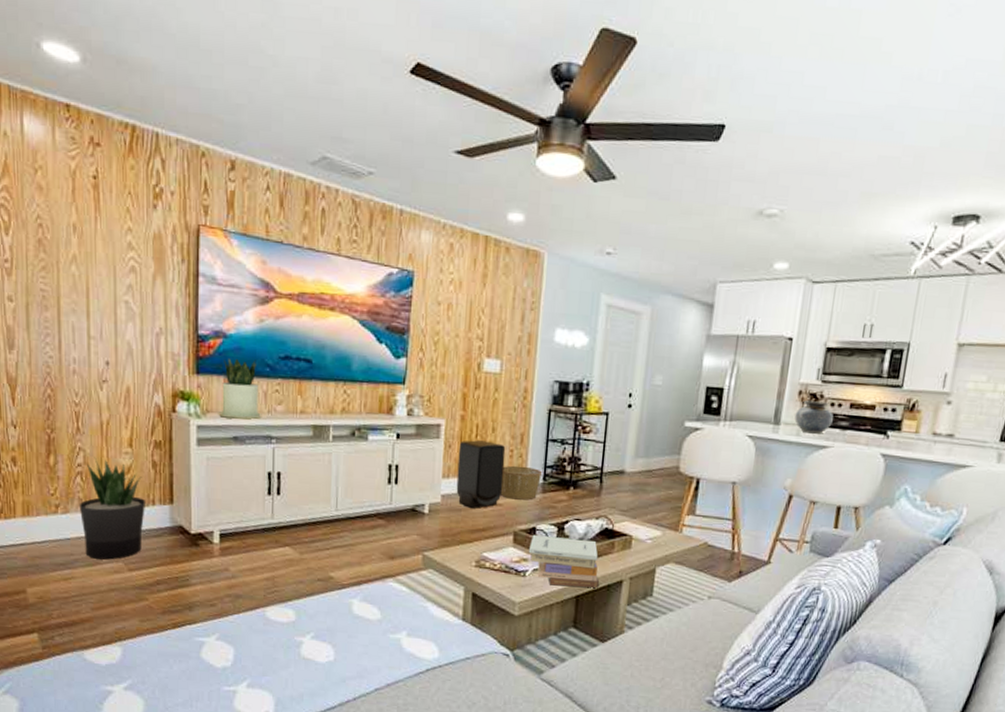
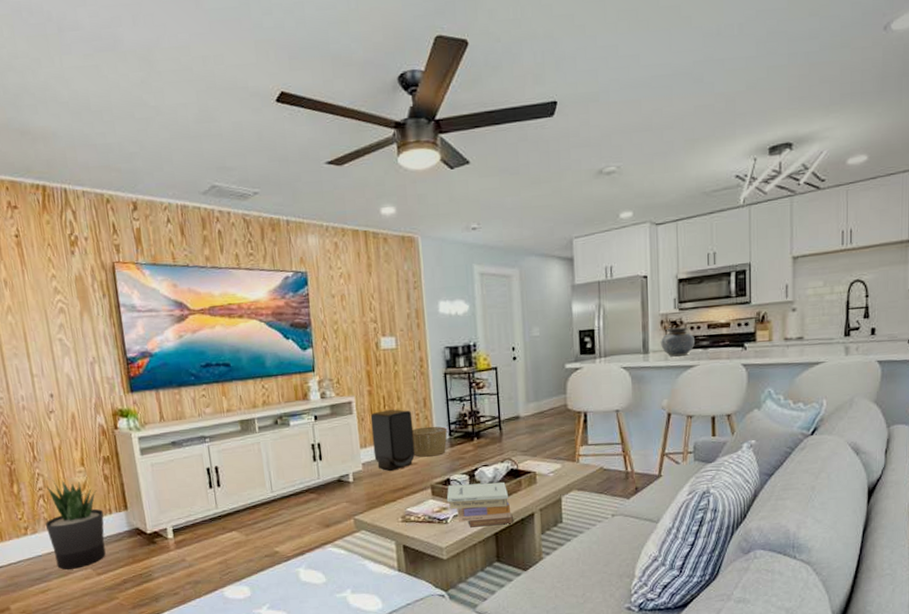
planter: present [218,358,262,420] -> none [153,371,194,427]

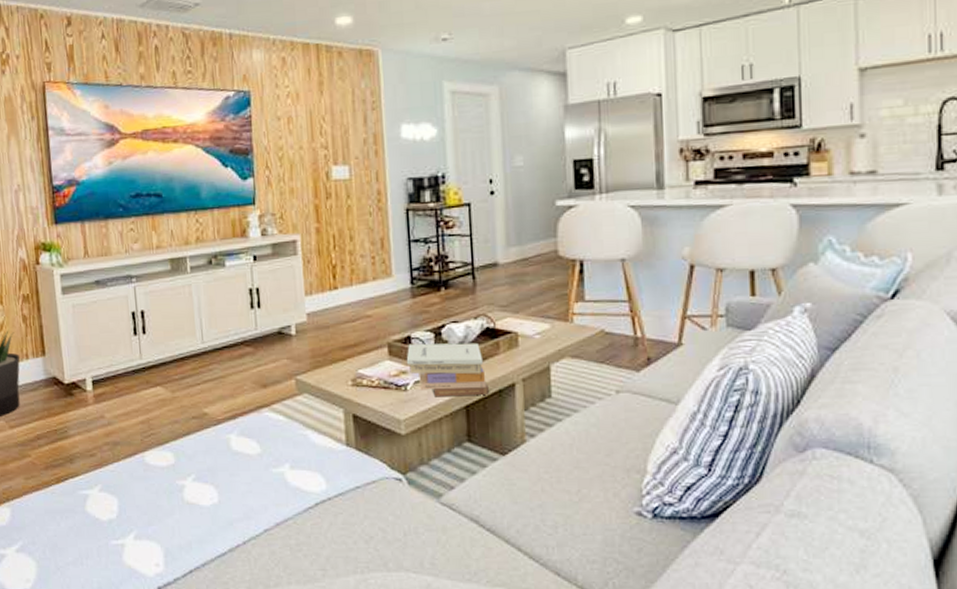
speaker: present [370,409,415,471] -> none [318,251,370,324]
basket: present [412,426,447,457] -> none [367,272,409,309]
vase: present [661,327,695,357] -> none [680,156,725,194]

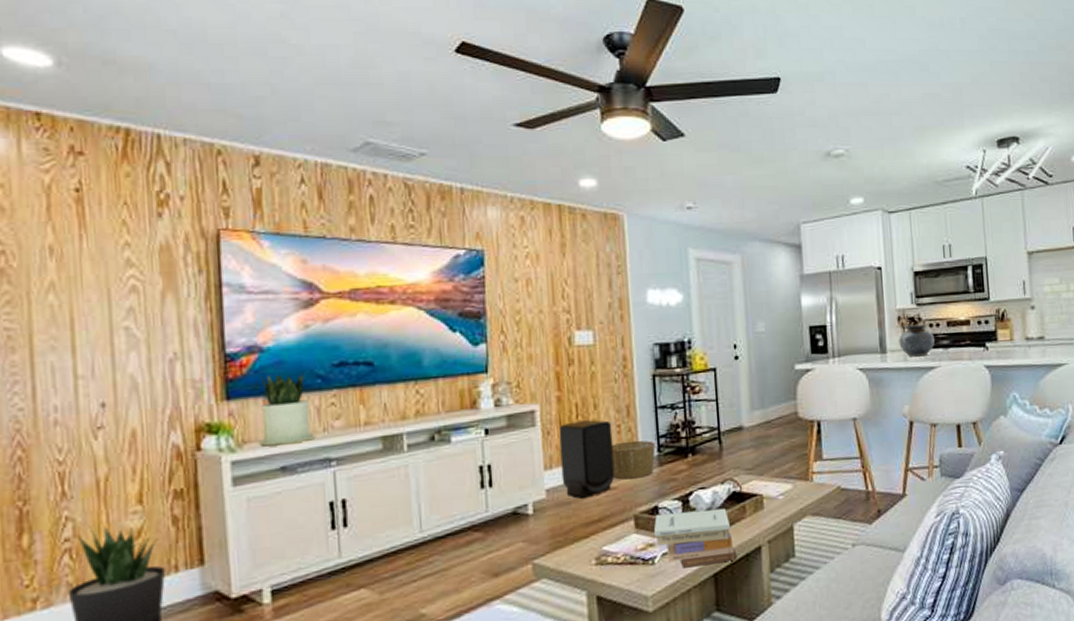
planter: none [78,202,121,263] -> present [258,372,317,447]
speaker: none [318,251,370,324] -> present [558,420,615,499]
basket: none [367,272,409,309] -> present [612,440,655,480]
vase: none [680,156,725,194] -> present [899,324,935,357]

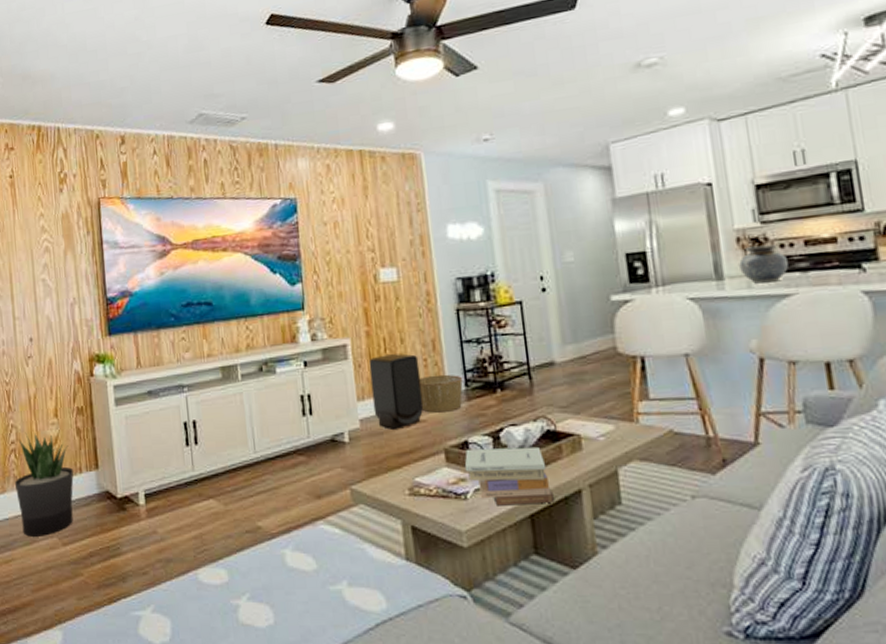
planter: present [258,372,317,447] -> none [131,312,172,374]

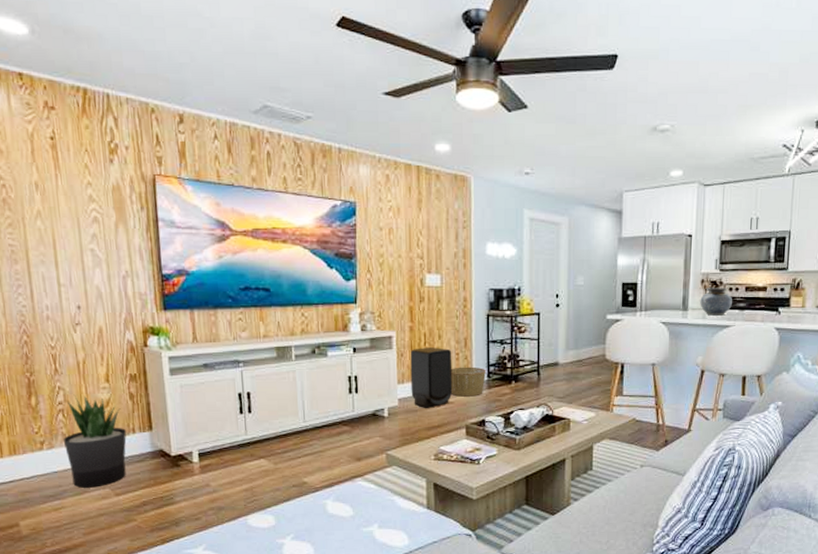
books: present [464,446,554,506] -> none [480,426,544,470]

